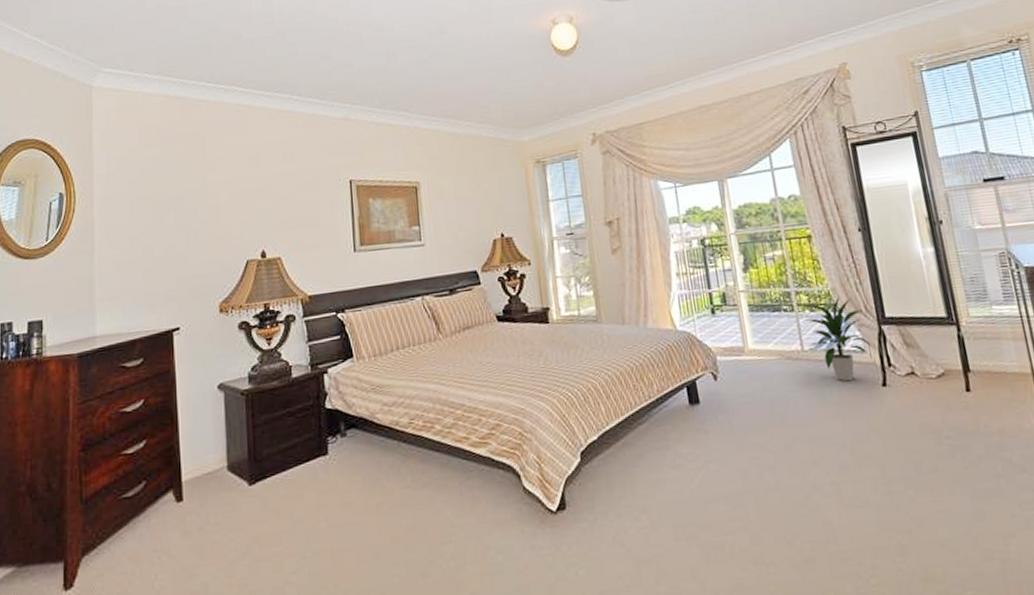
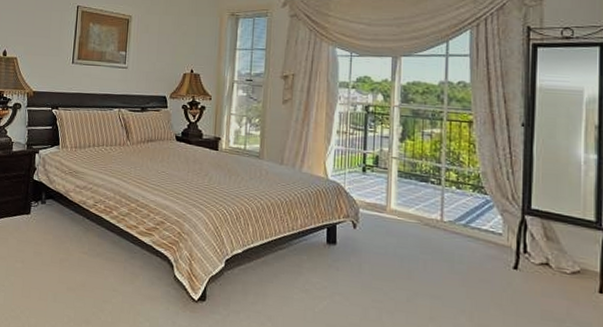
indoor plant: present [803,297,873,382] -> none [448,181,512,258]

